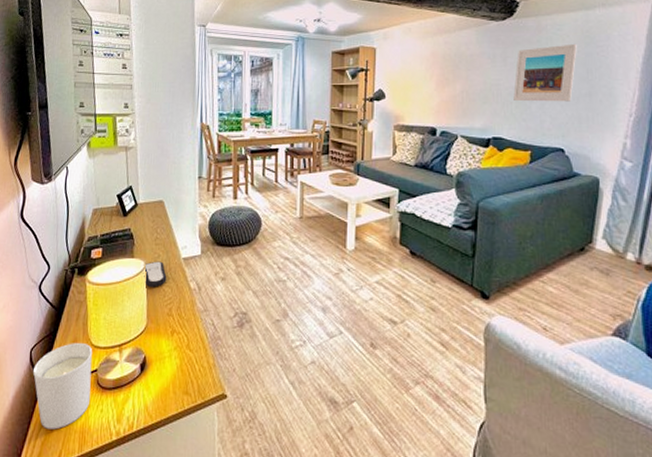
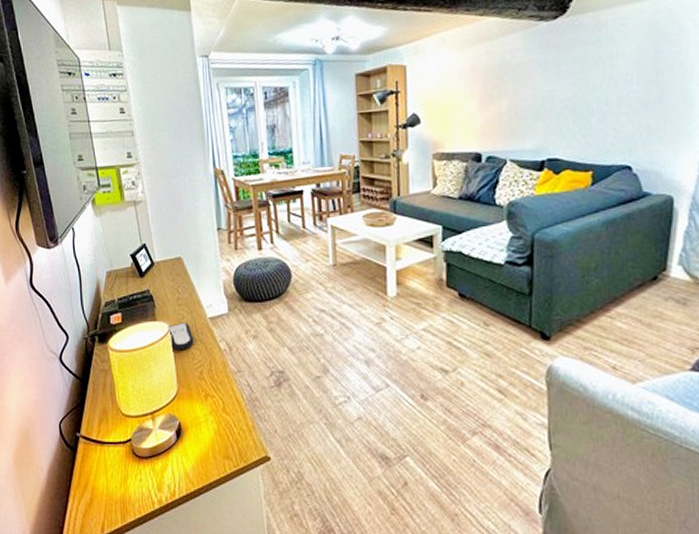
candle holder: present [32,342,93,430] -> none [64,412,127,501]
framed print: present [513,43,578,102] -> none [570,40,645,115]

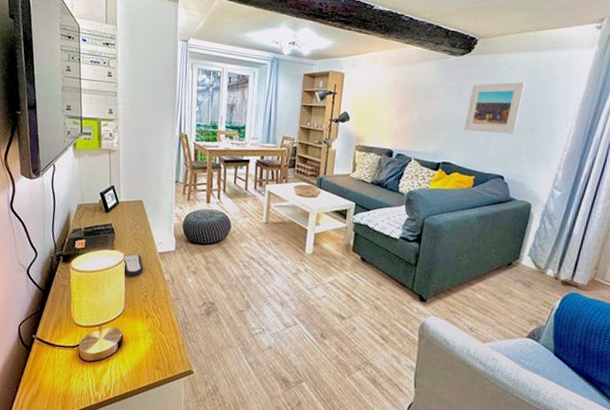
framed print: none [570,40,645,115] -> present [464,81,526,134]

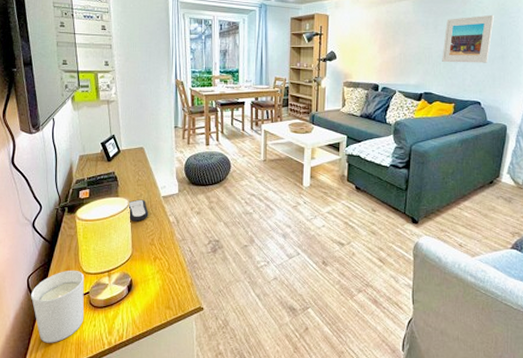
candle holder: none [20,320,76,394] -> present [30,270,85,343]

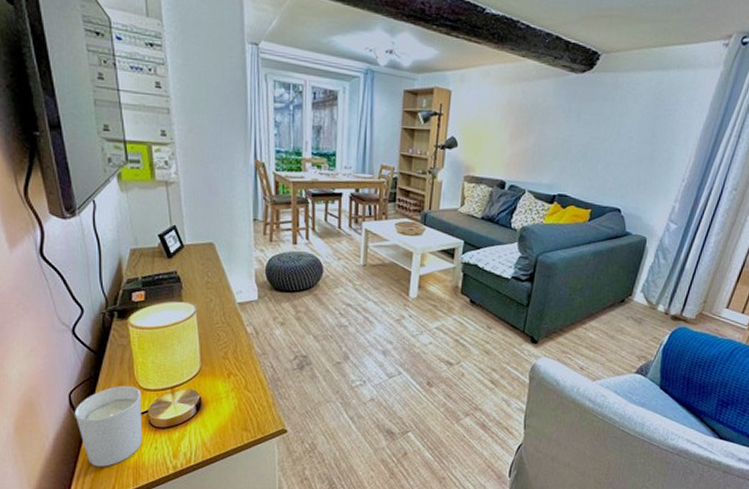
remote control: present [127,199,149,222] -> none [193,305,221,332]
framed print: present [442,14,495,63] -> none [582,104,649,164]

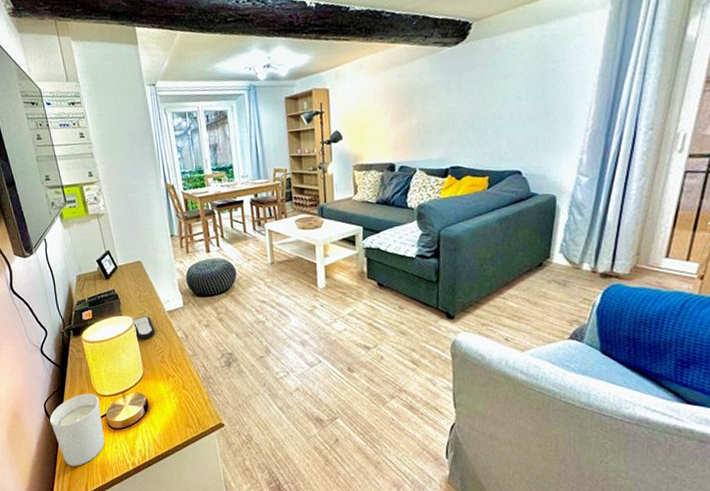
remote control: none [193,305,221,332] -> present [132,316,156,340]

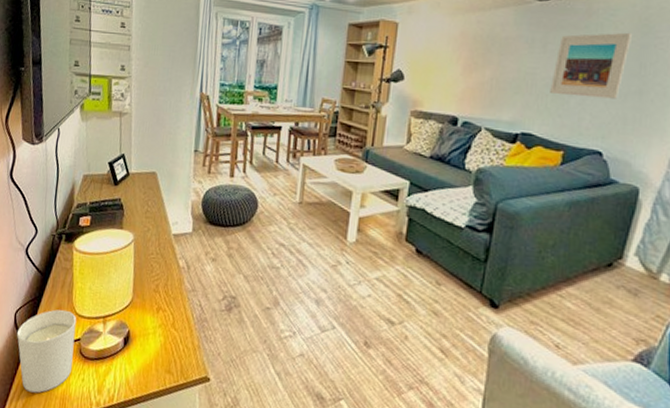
remote control: present [132,316,156,340] -> none [131,234,156,262]
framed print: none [469,61,534,129] -> present [550,32,633,99]

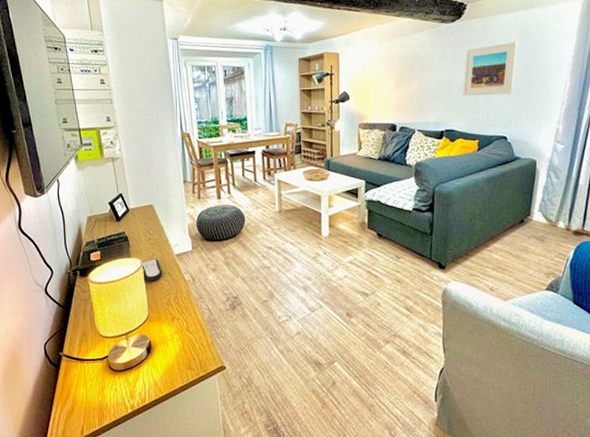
candle holder: present [16,309,77,393] -> none [48,334,104,409]
remote control: none [131,234,156,262] -> present [140,258,163,282]

